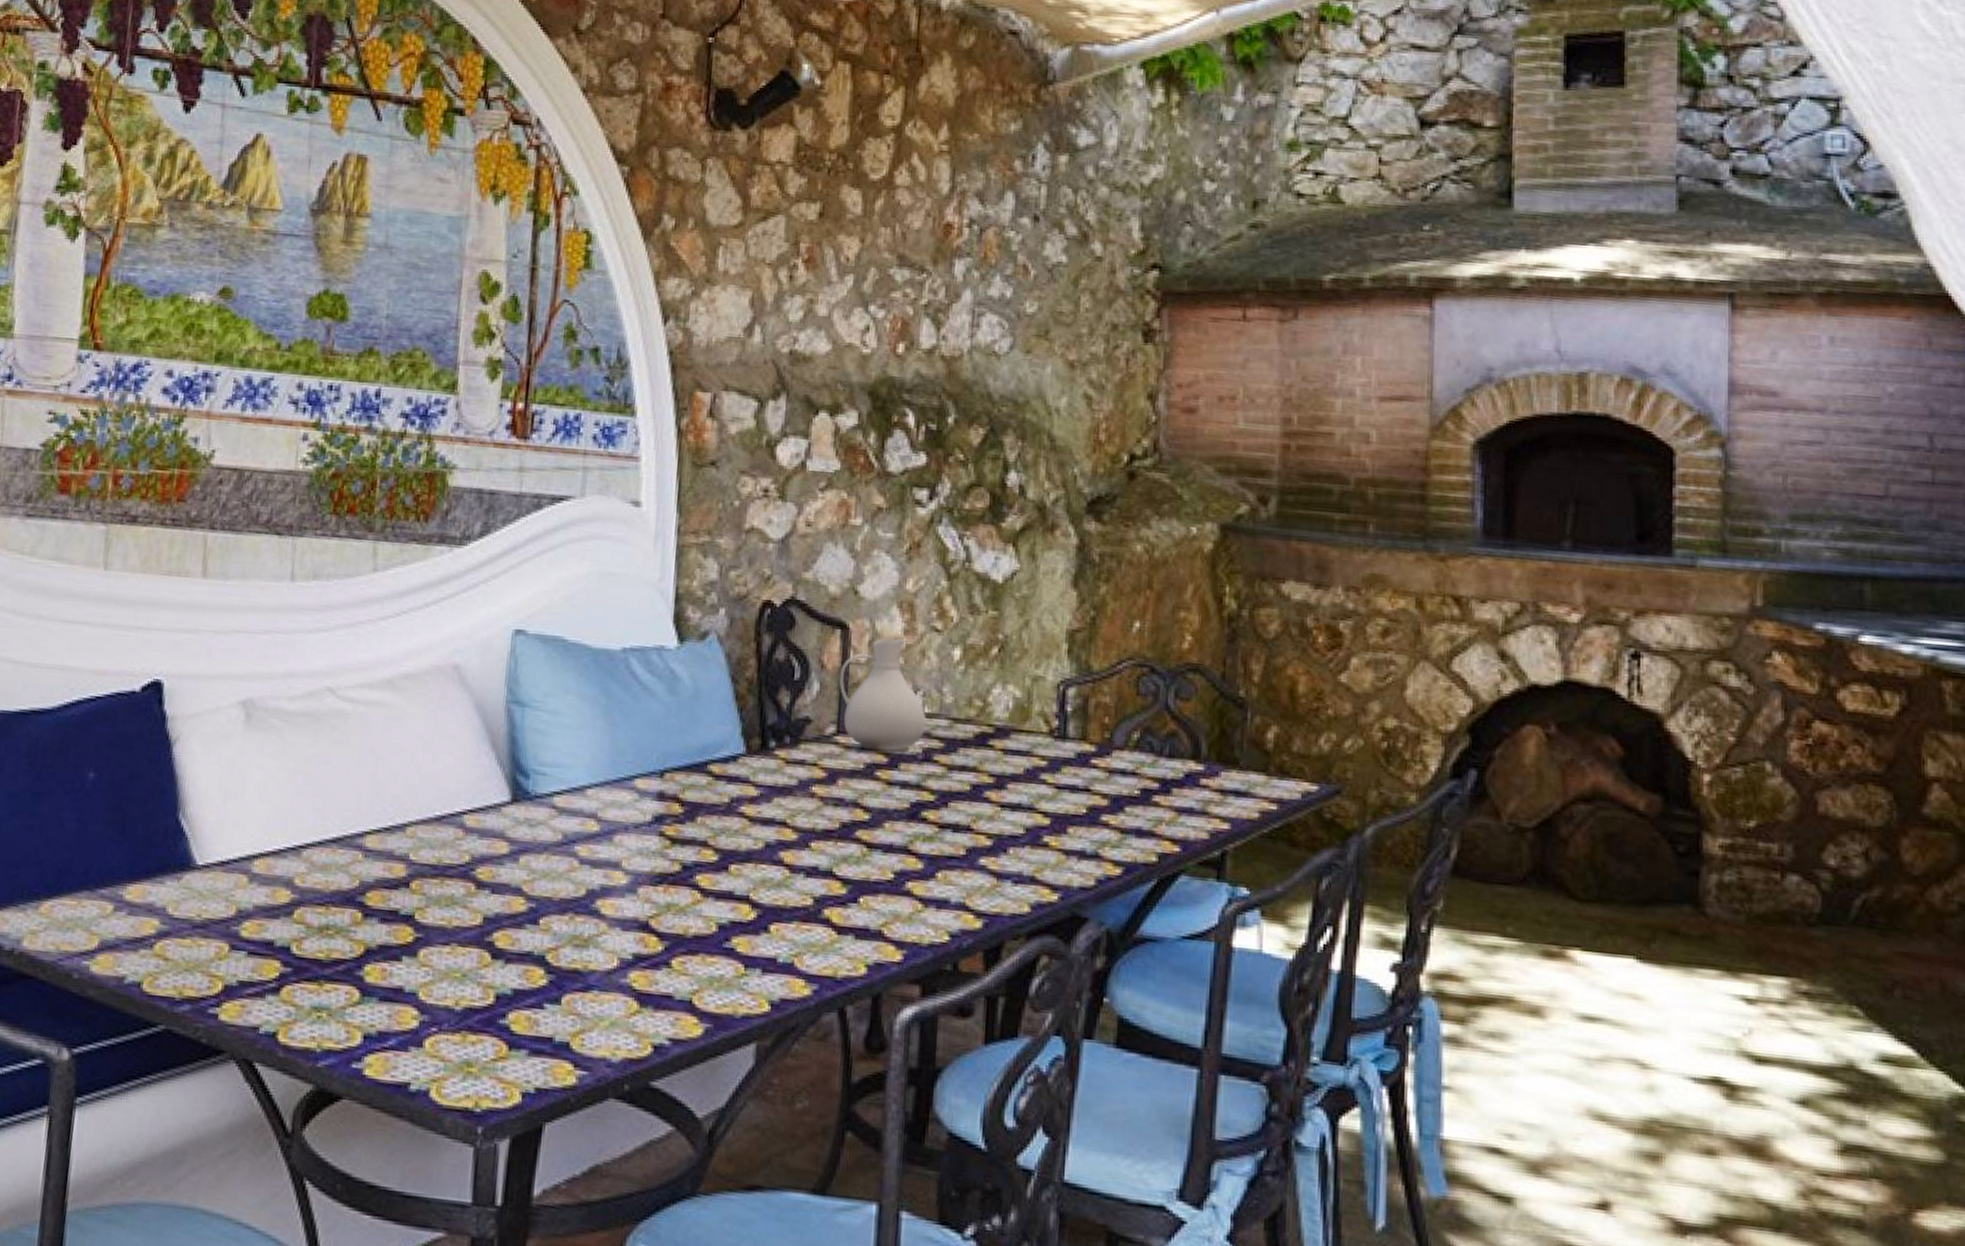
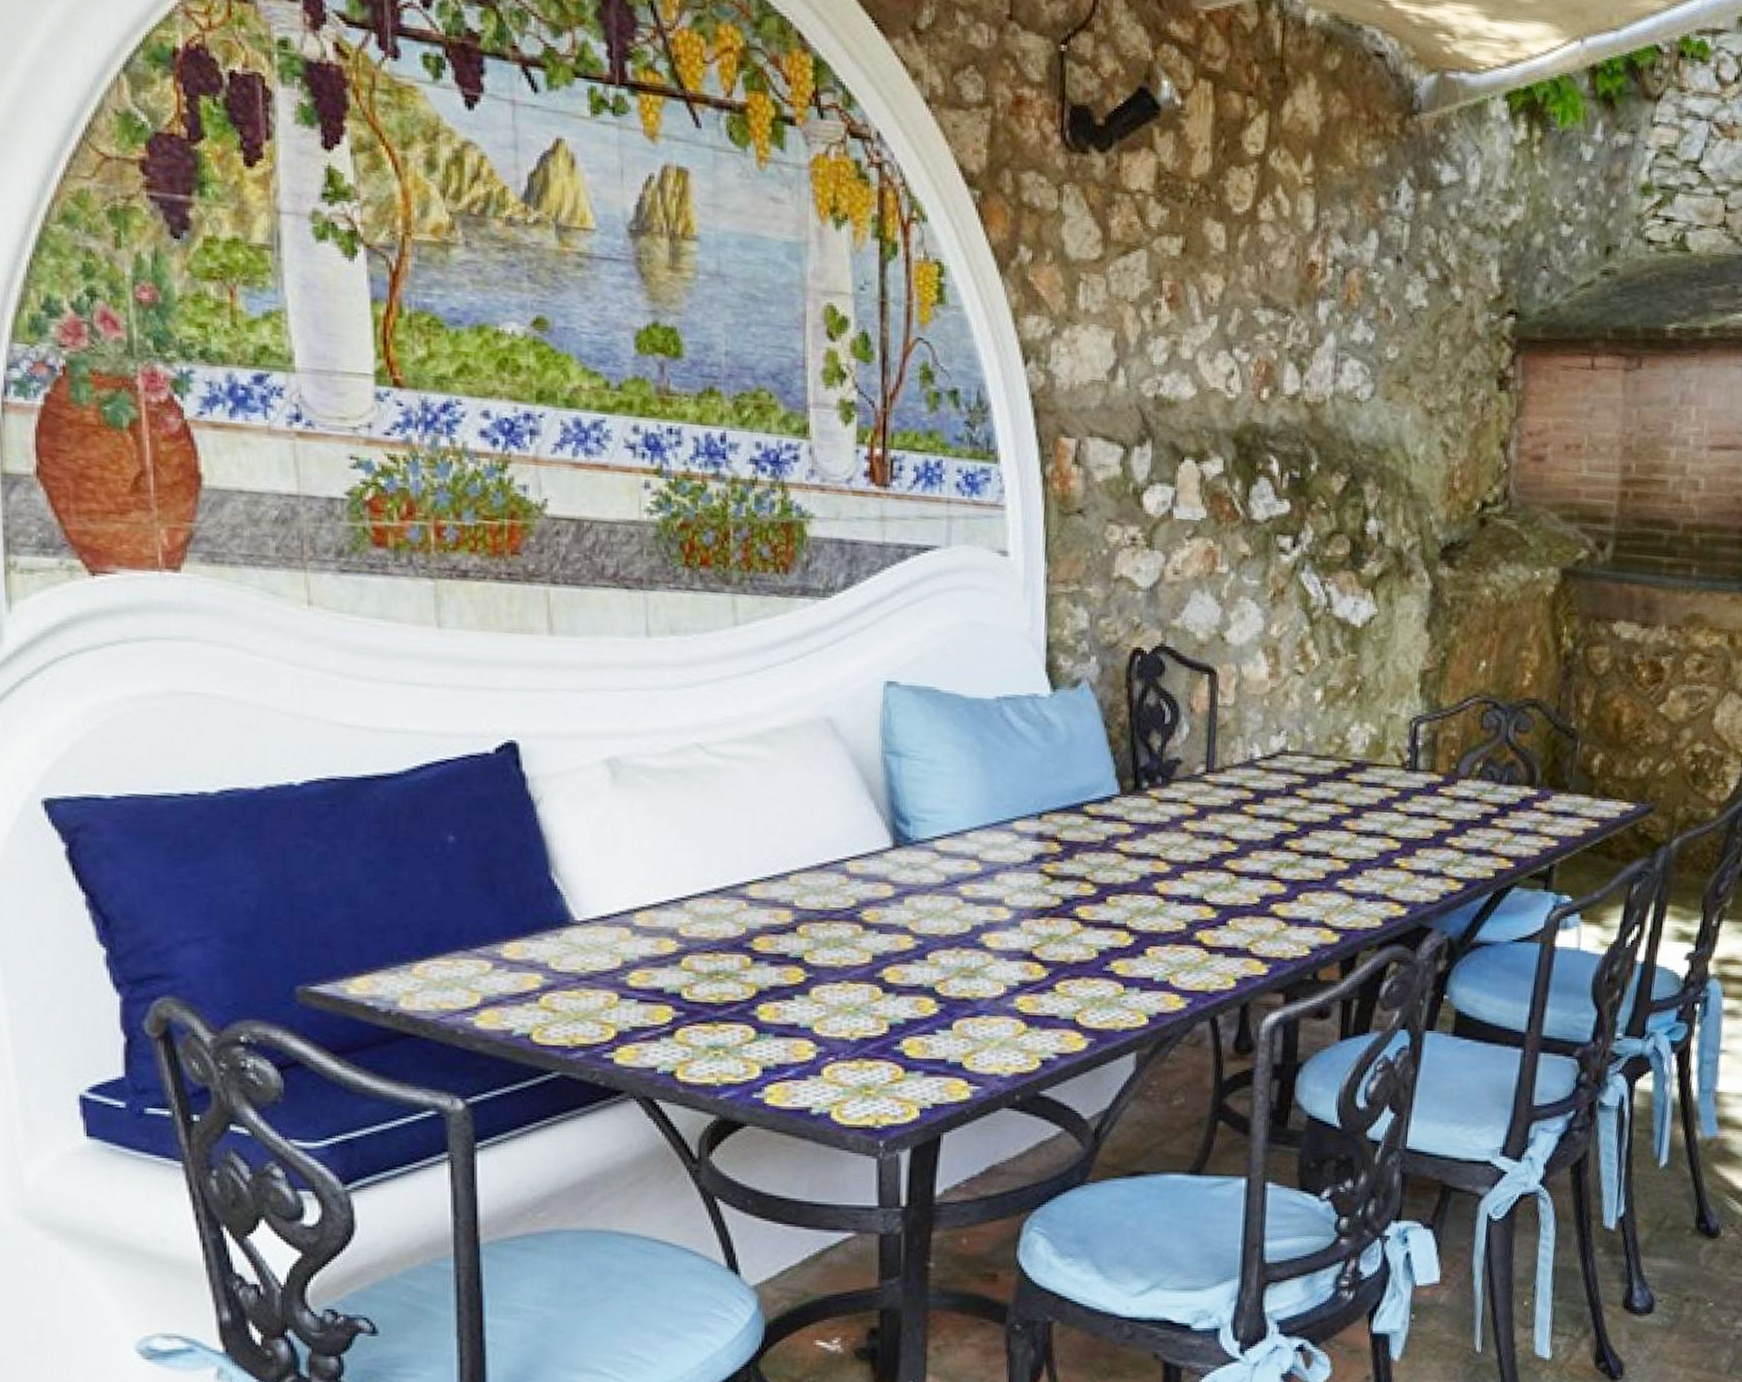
pitcher: present [839,638,927,753] -> none [1207,682,1290,789]

